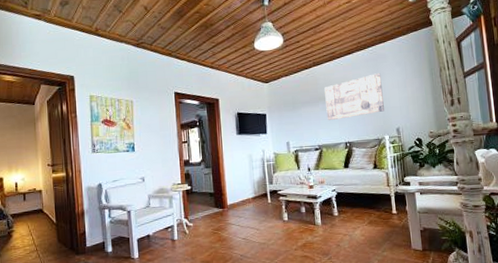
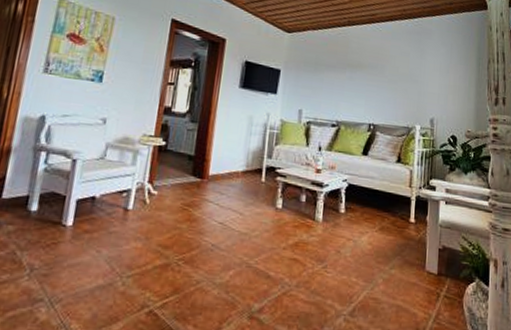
wall art: present [324,73,384,121] -> none [352,49,423,96]

